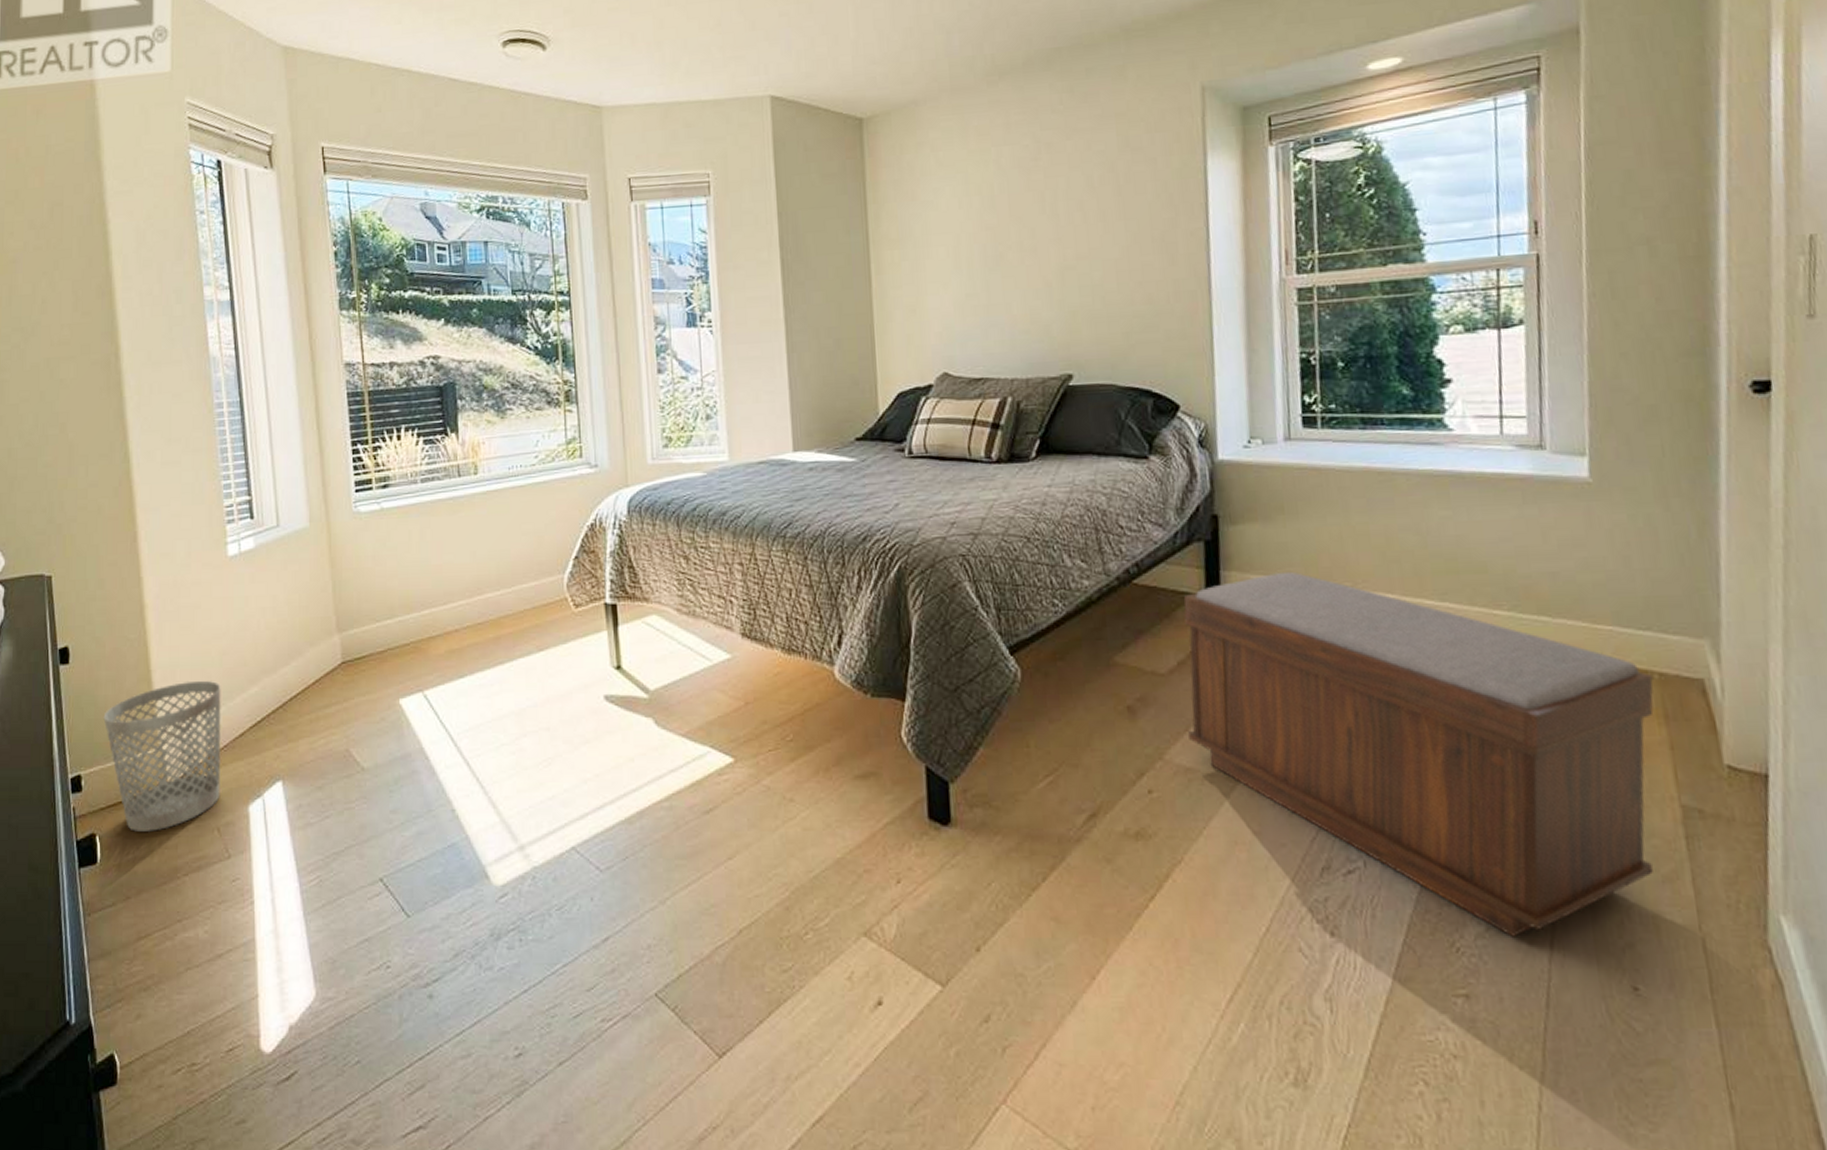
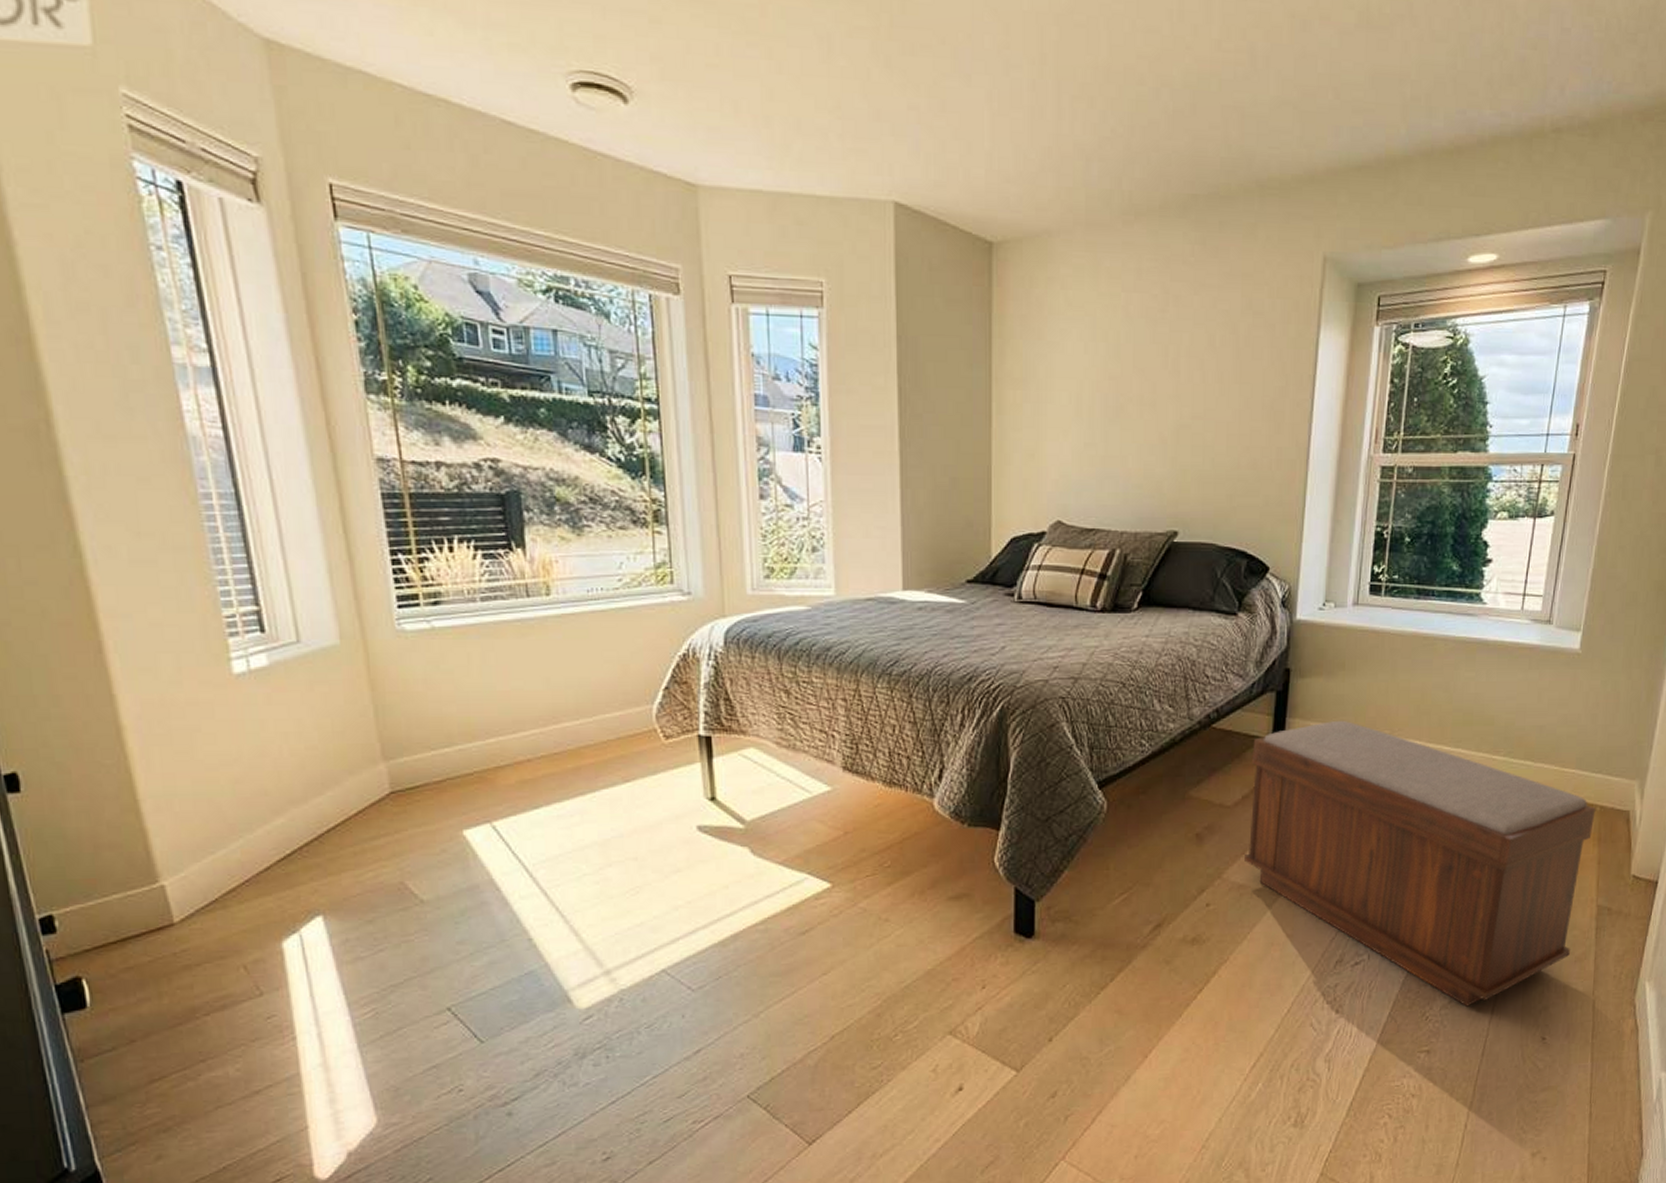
wastebasket: present [103,680,221,832] -> none [77,811,245,973]

